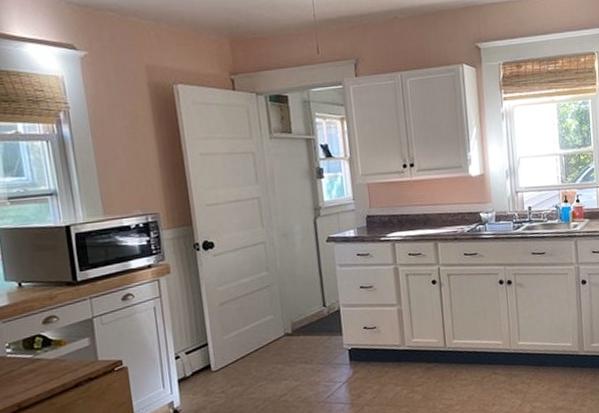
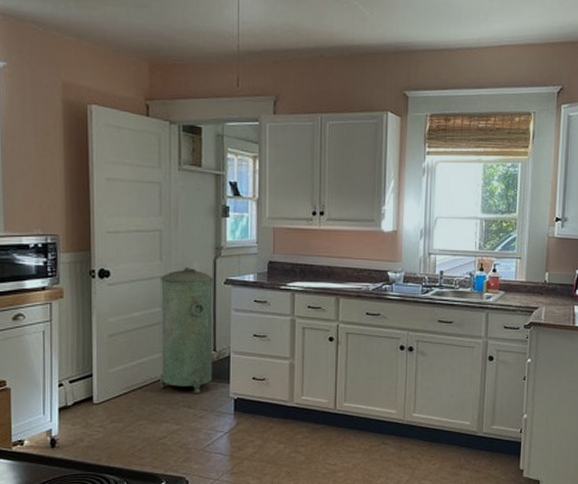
trash can: none [263,229,326,349] -> present [159,266,214,393]

